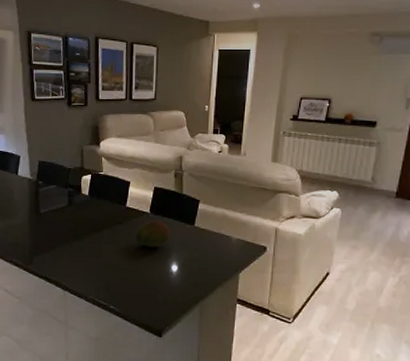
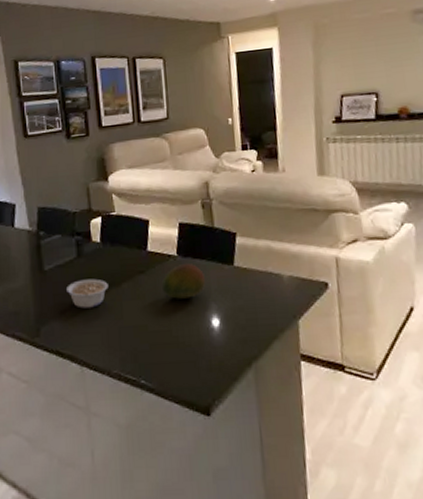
legume: none [57,223,92,247] -> present [67,278,108,309]

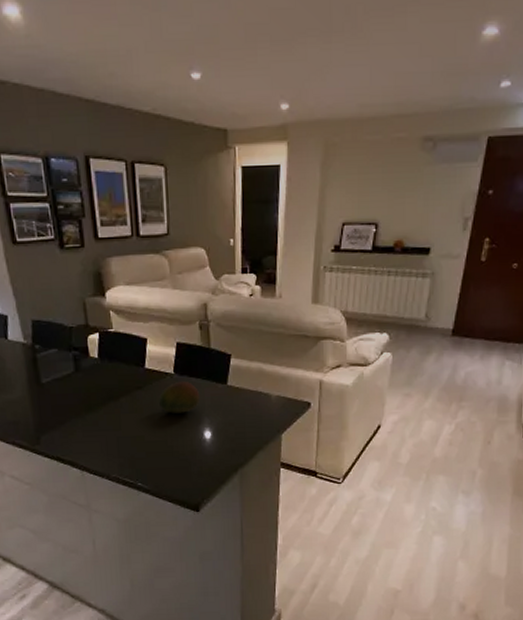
legume: present [67,278,108,309] -> none [65,392,107,420]

